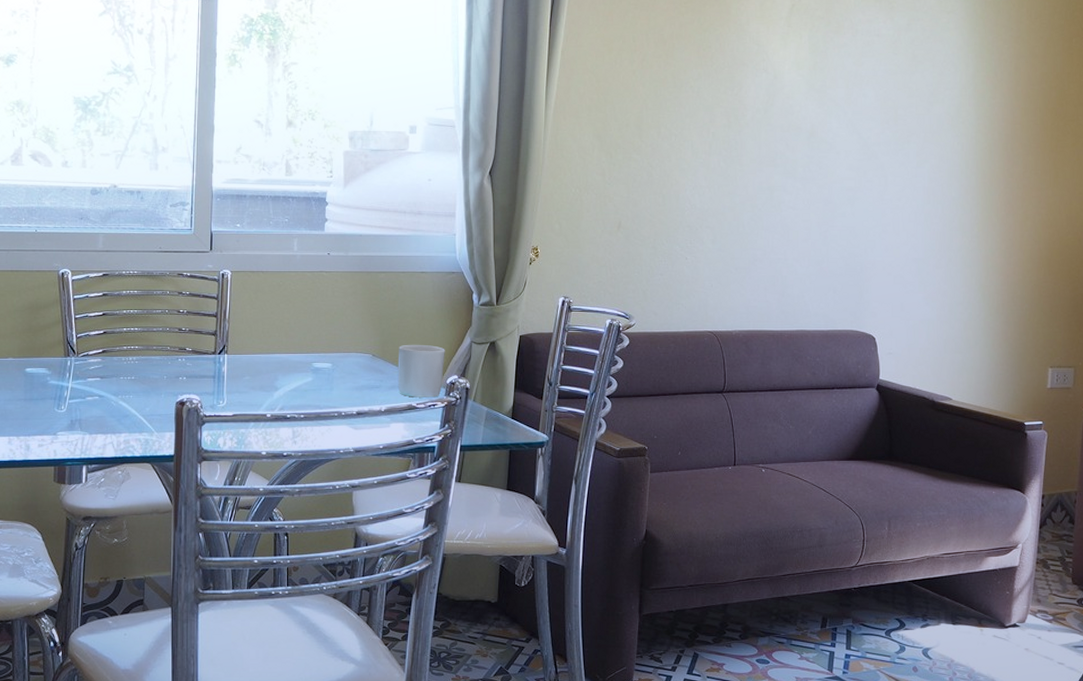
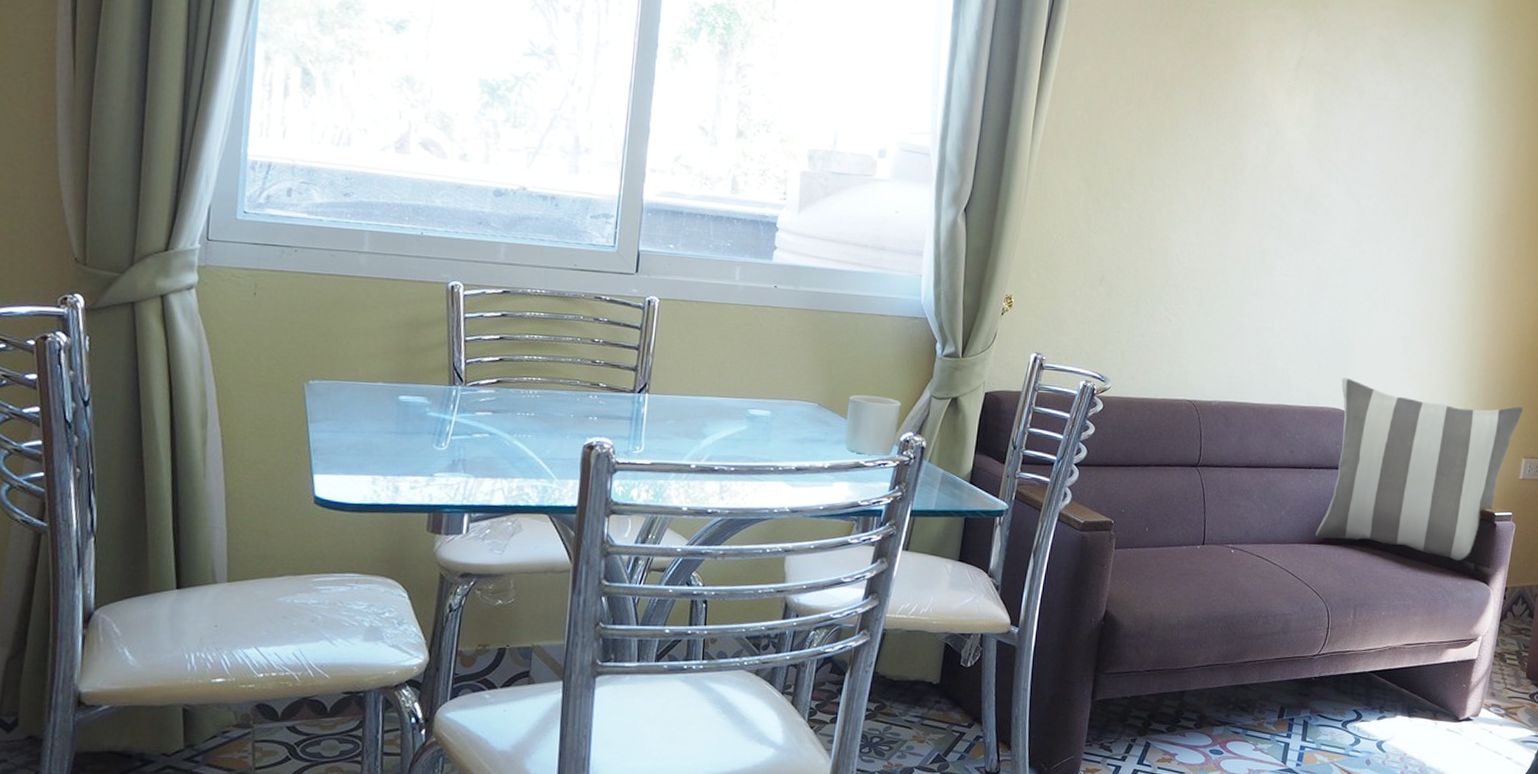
pillow: none [843,300,1045,485] -> present [1315,377,1523,577]

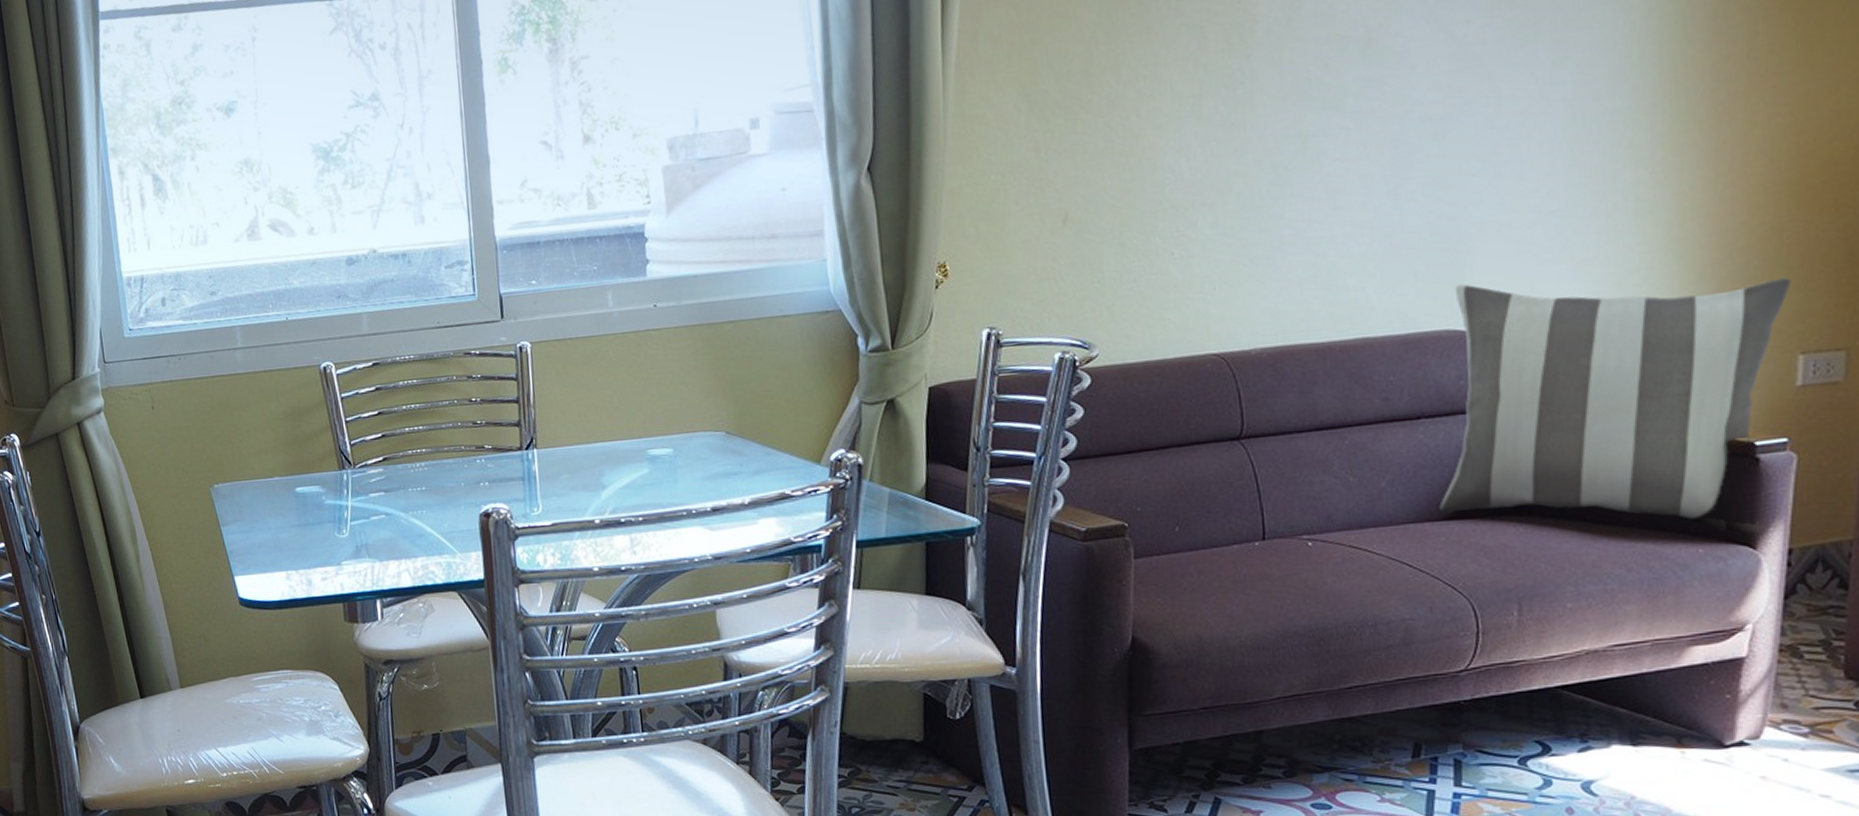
mug: present [844,394,901,456] -> none [760,412,826,483]

